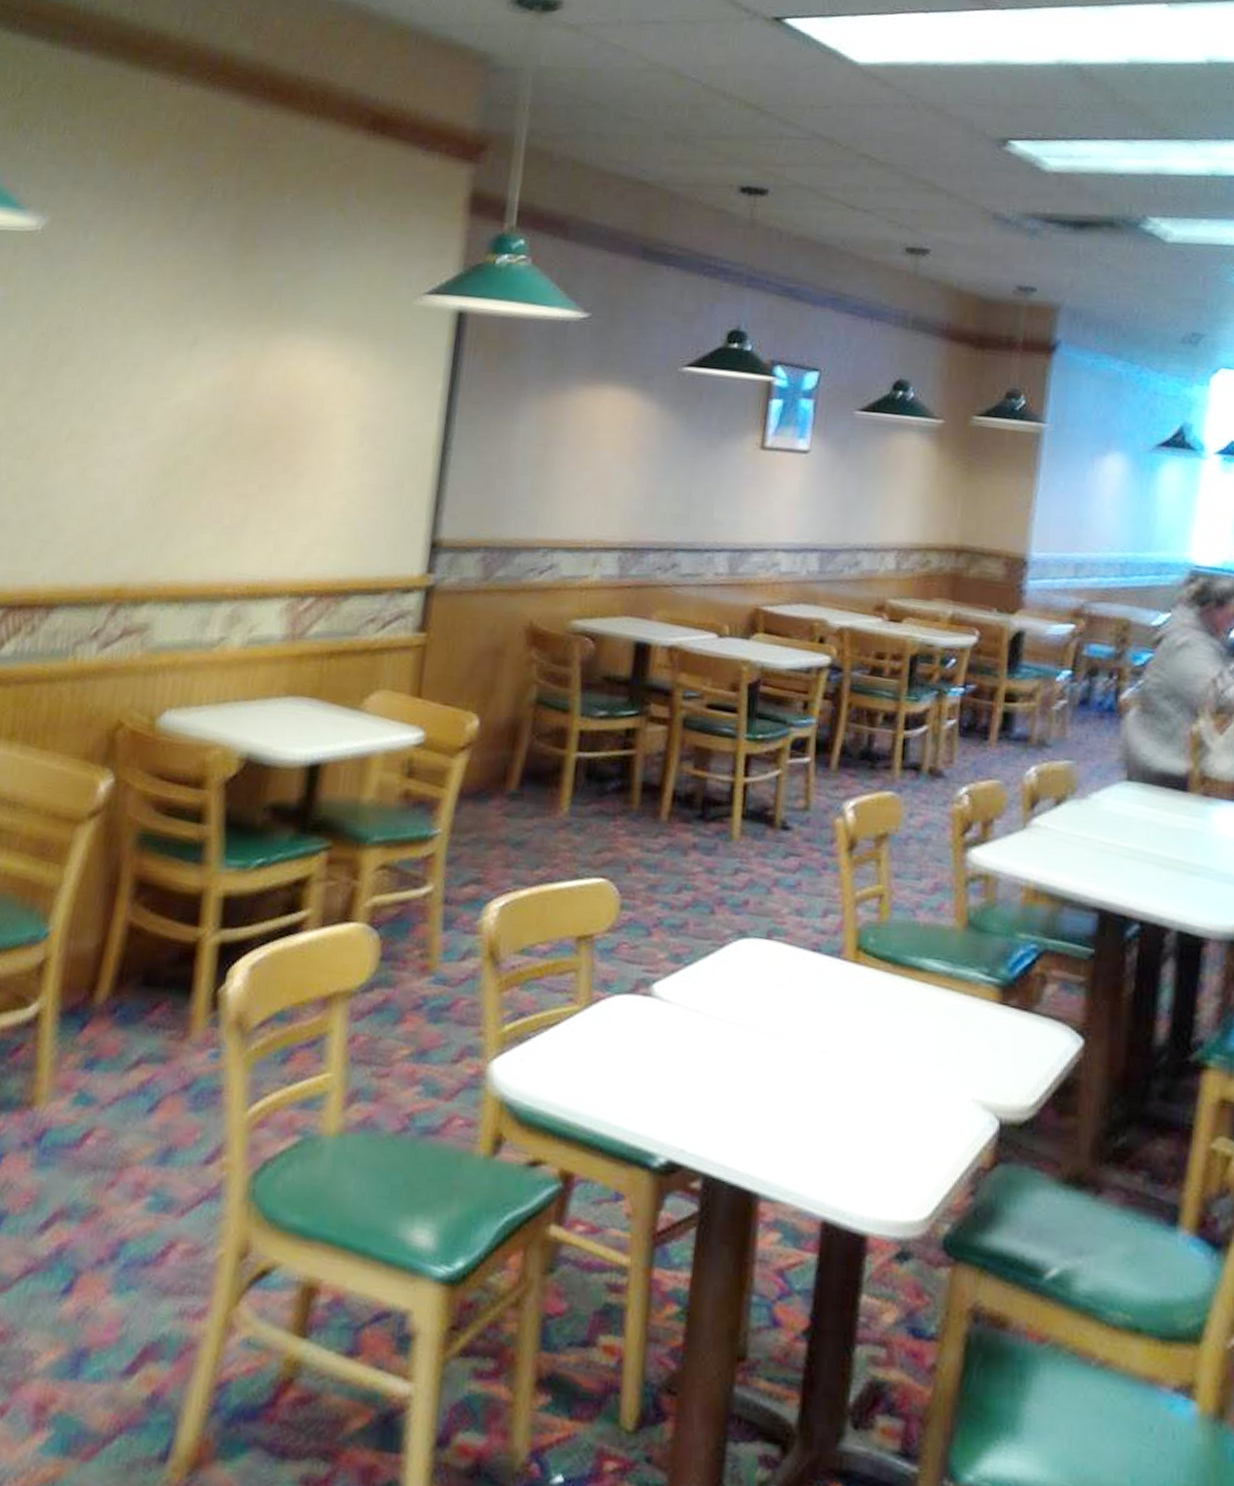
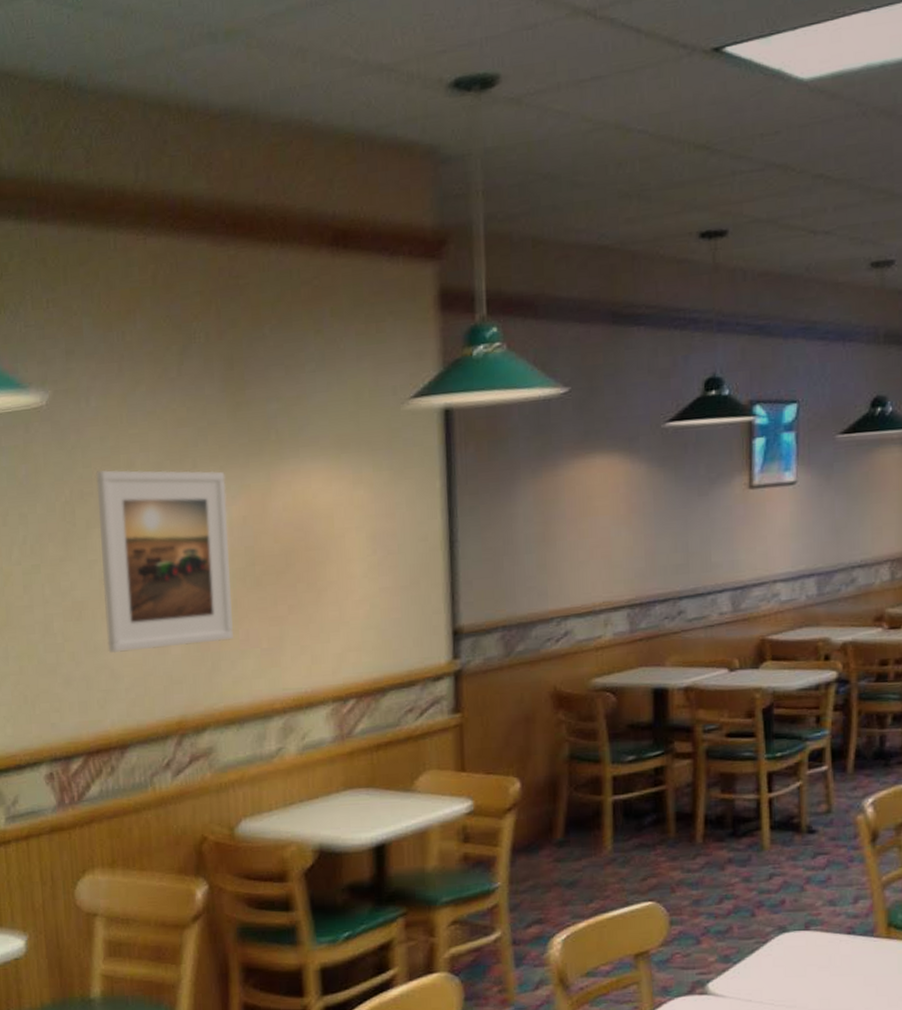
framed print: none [55,308,217,511] -> present [96,470,235,654]

